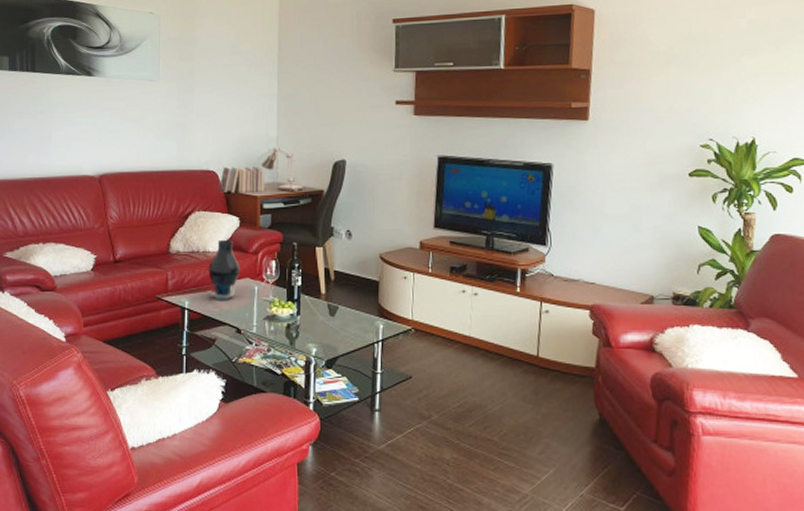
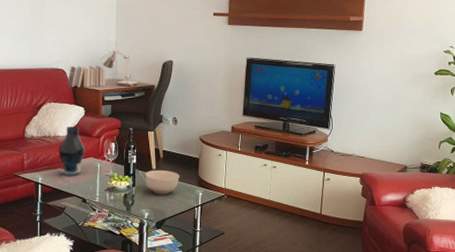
bowl: none [313,294,355,326] -> present [145,169,180,195]

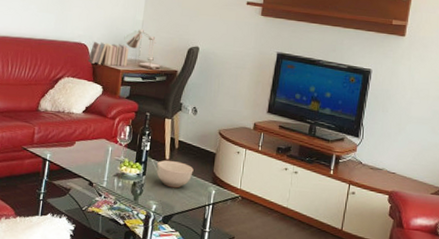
vase: present [58,126,85,177] -> none [70,103,98,157]

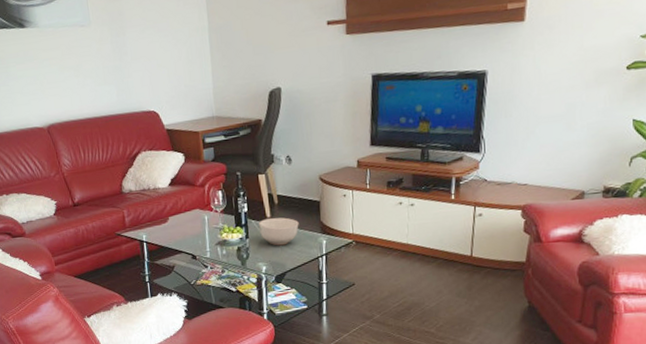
books: present [87,42,130,67] -> none [161,102,205,132]
desk lamp: present [124,29,161,70] -> none [195,80,242,125]

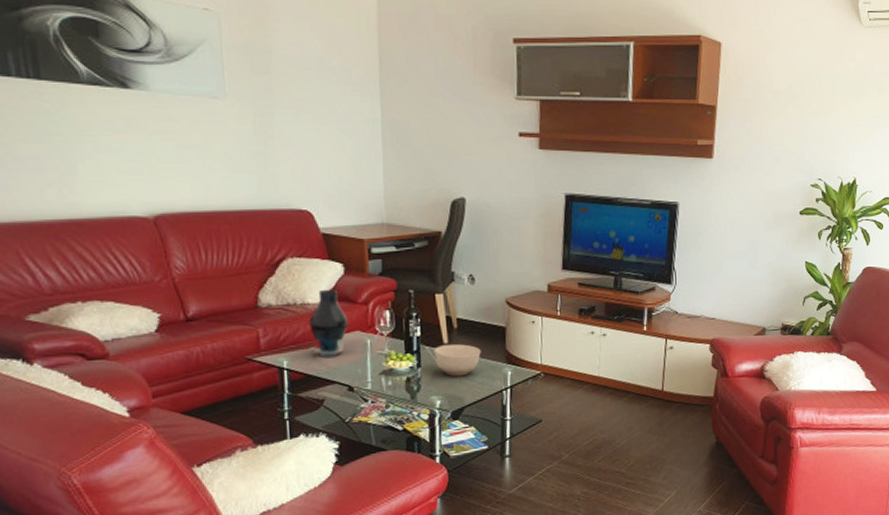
vase: none [160,175,190,233] -> present [309,289,348,358]

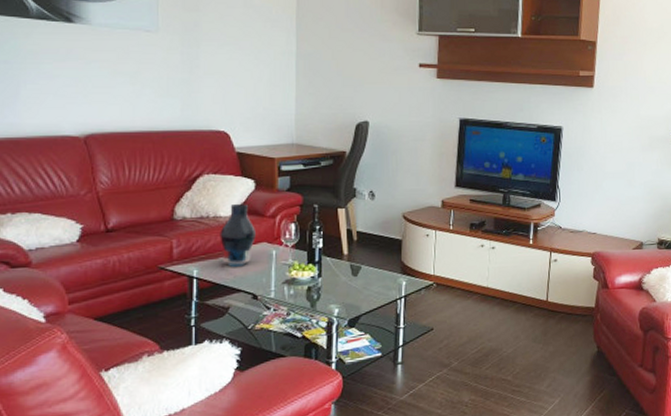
bowl: present [434,343,481,377] -> none [335,255,378,287]

